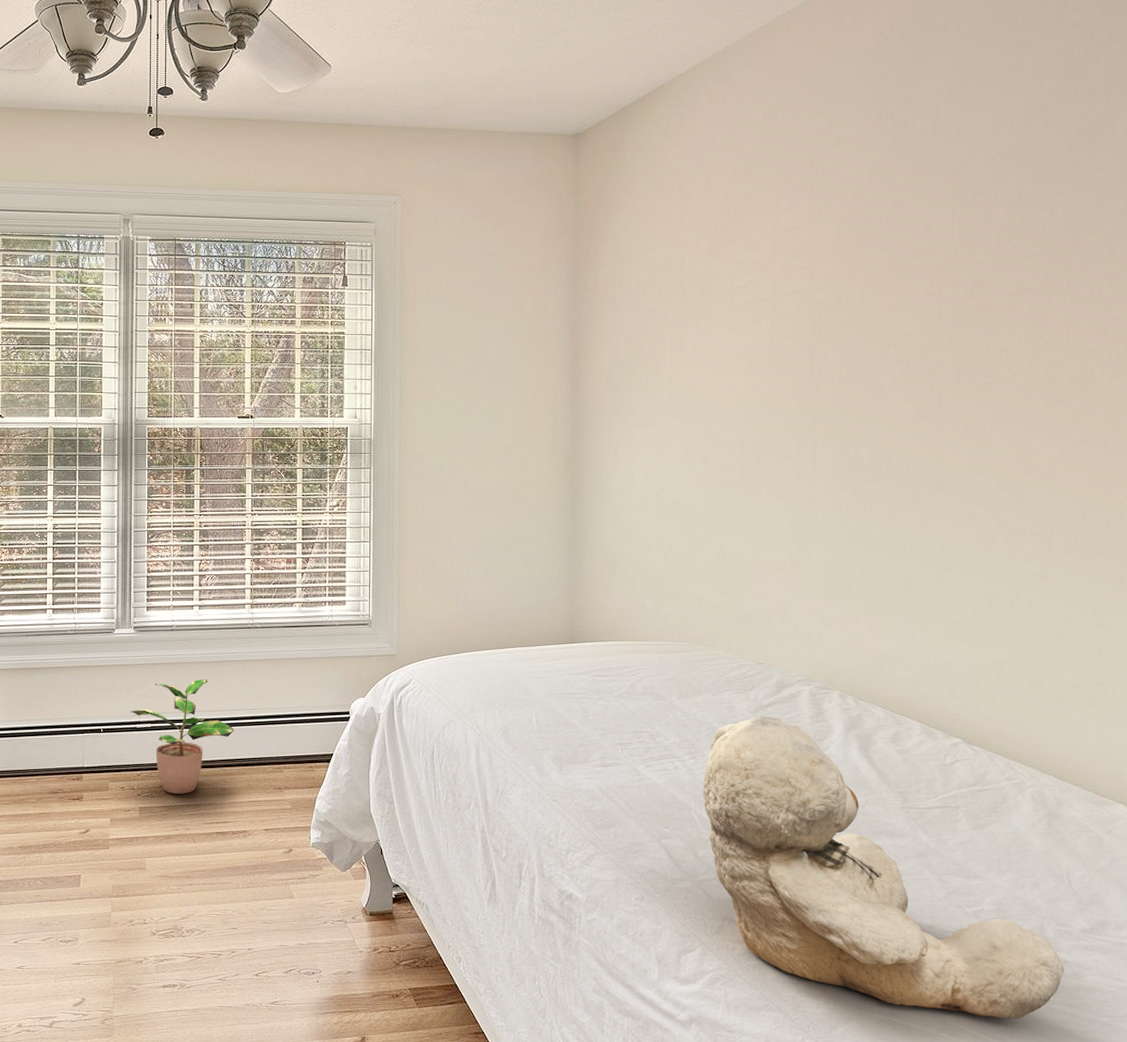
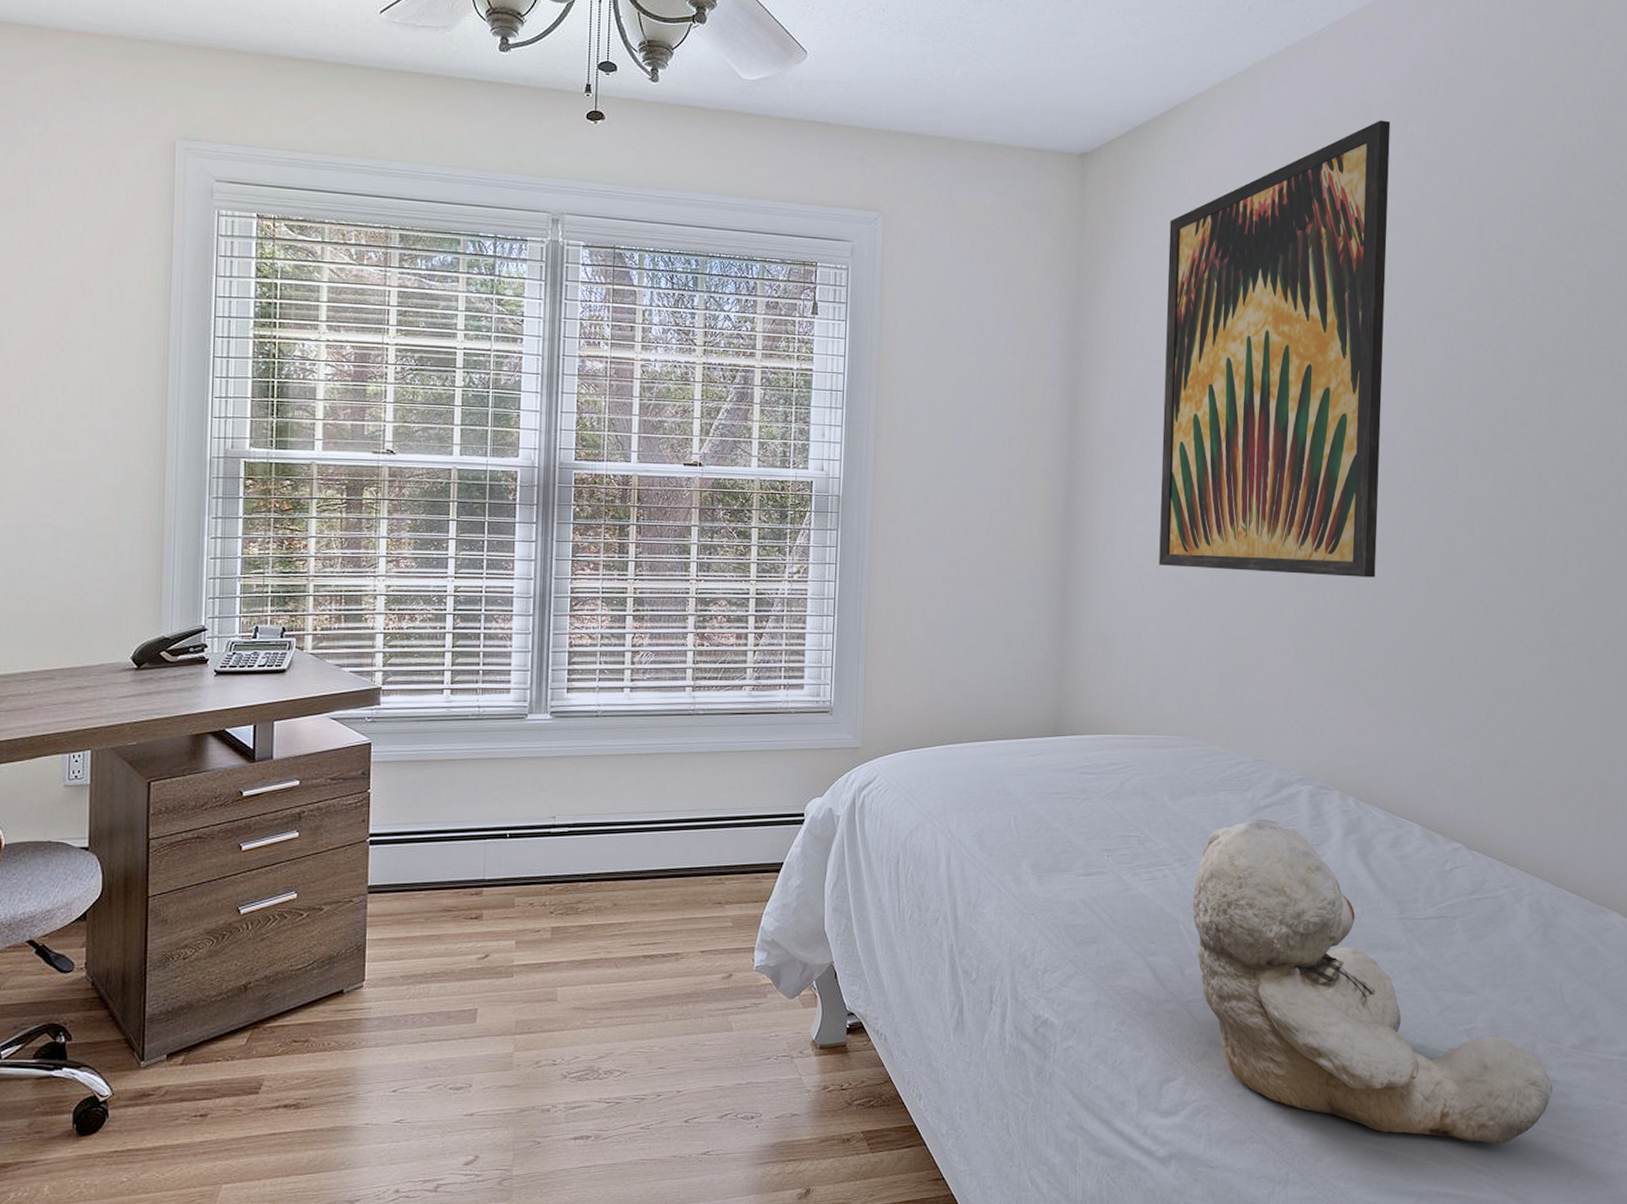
potted plant: present [129,679,235,794] -> none [542,774,669,911]
wall art: none [657,85,865,497] -> present [1159,120,1391,578]

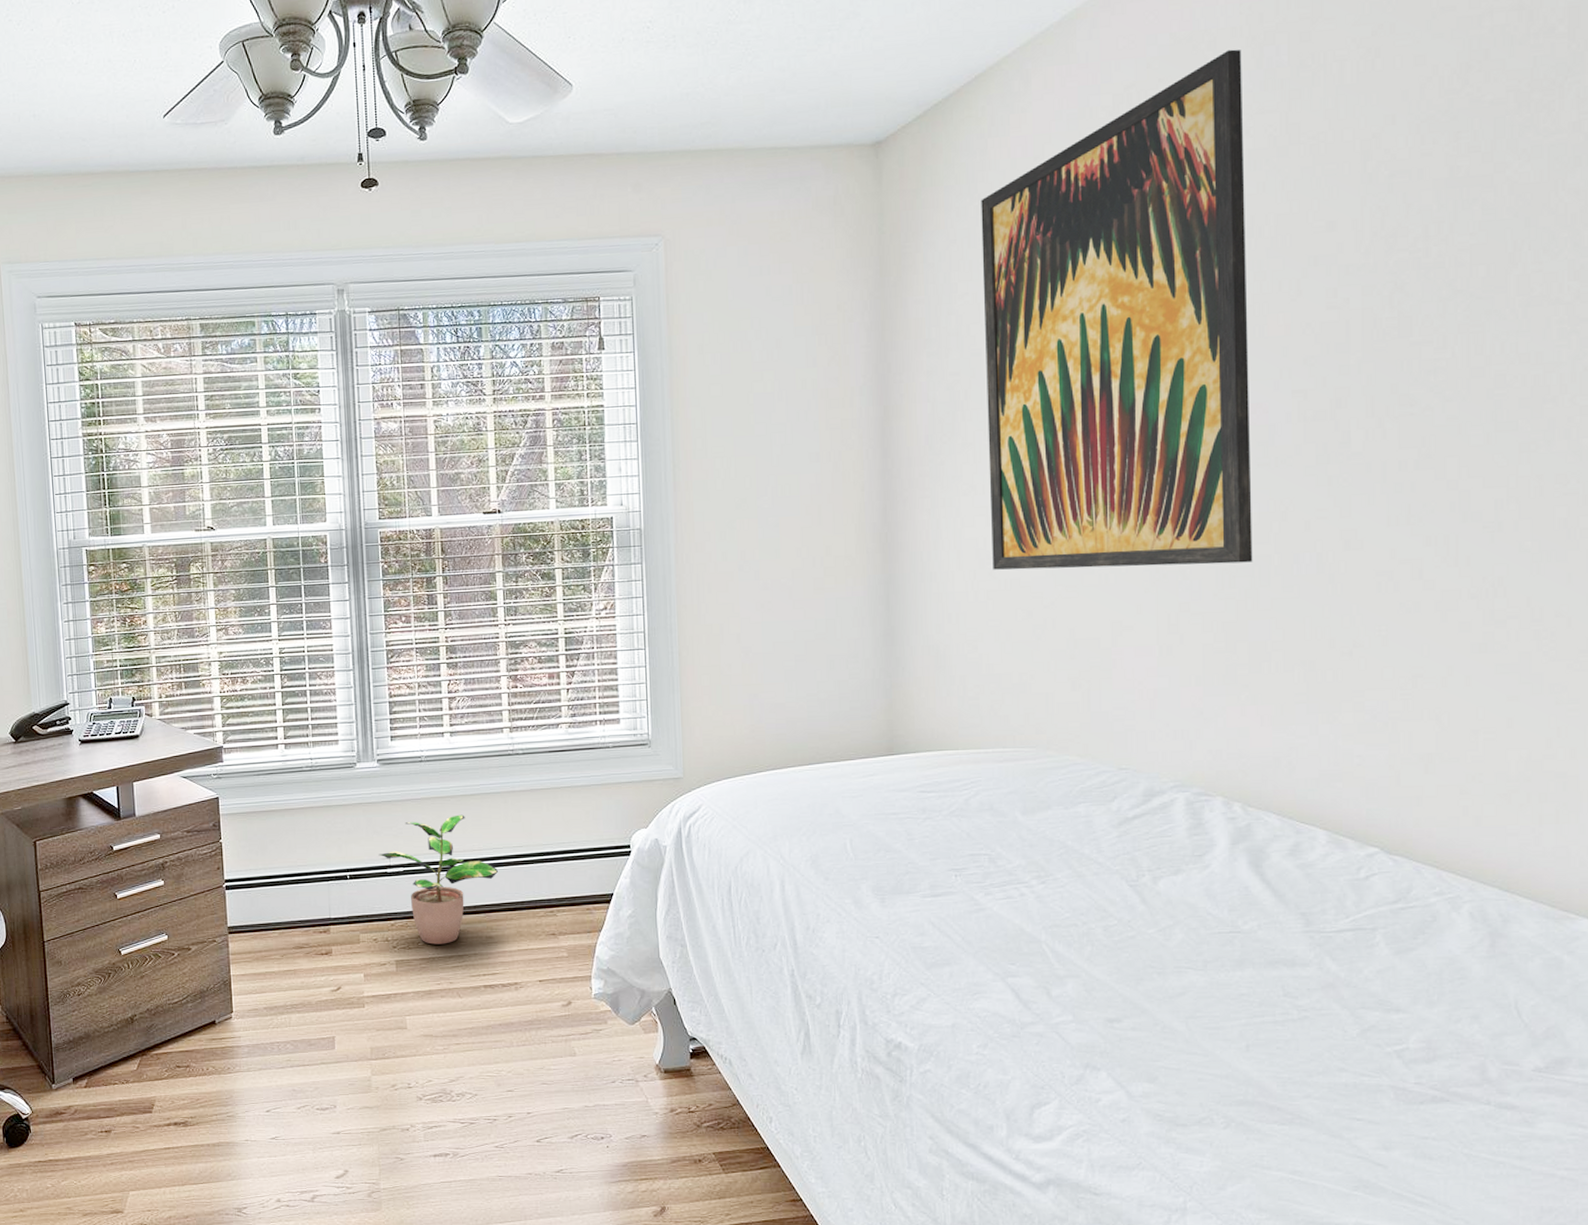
potted plant: none [542,774,669,911] -> present [378,814,499,945]
teddy bear: present [1193,819,1553,1143] -> none [1056,830,1512,1174]

